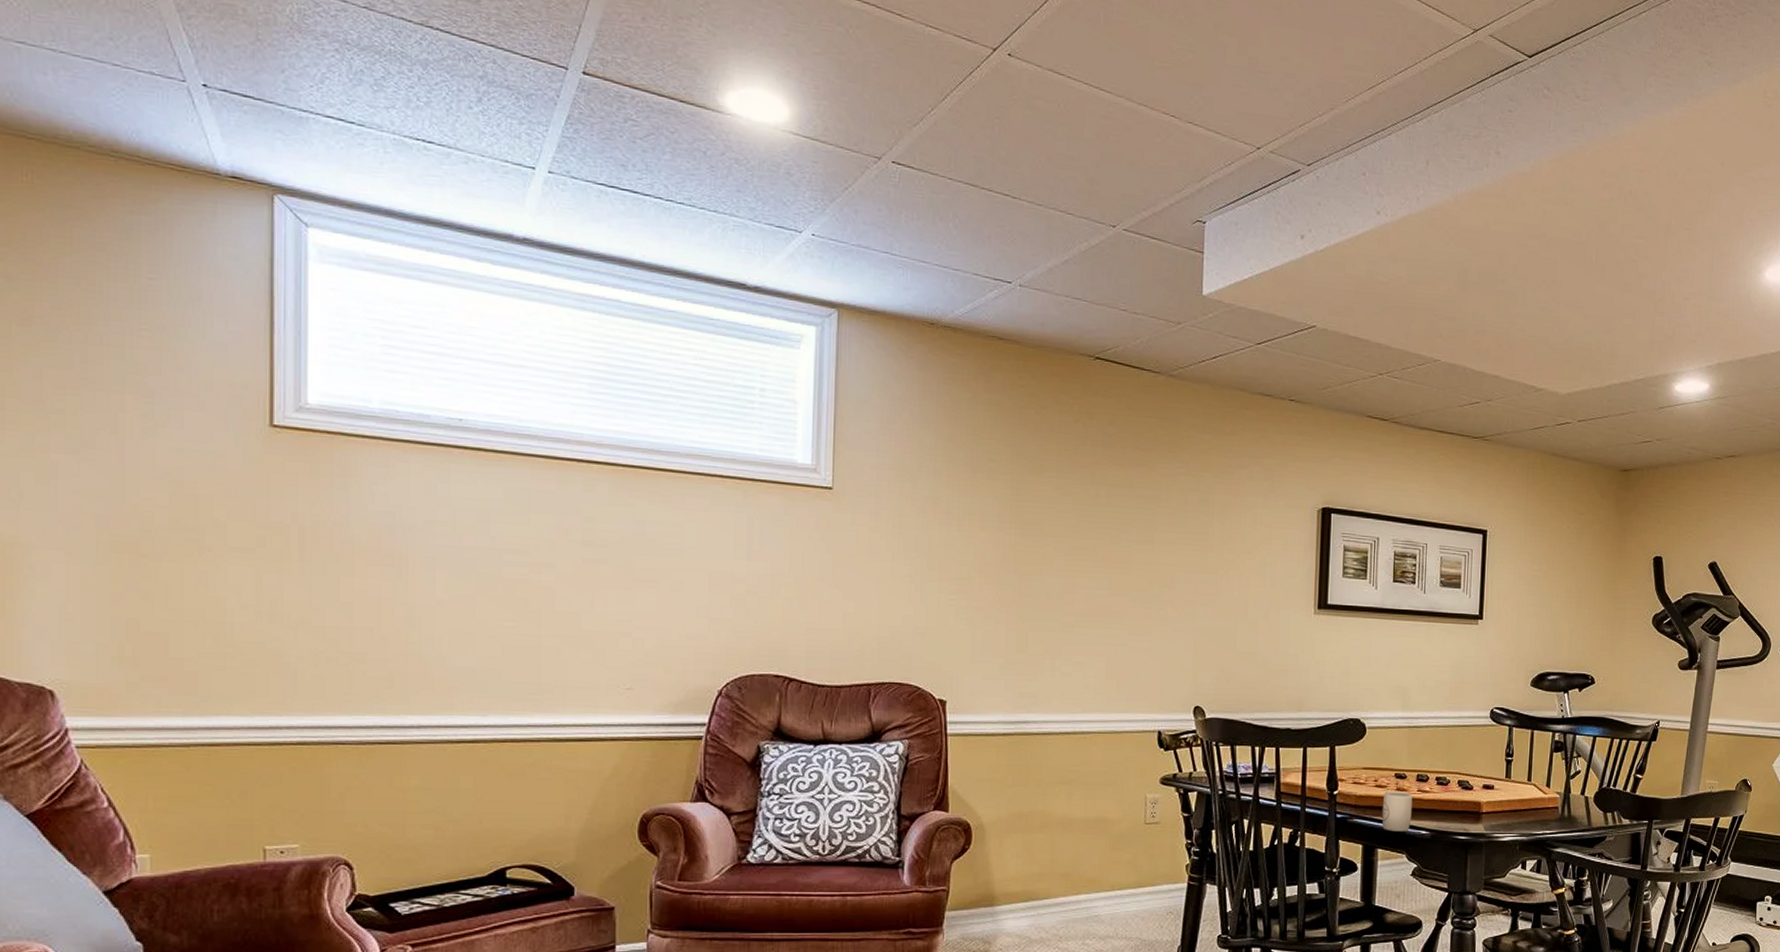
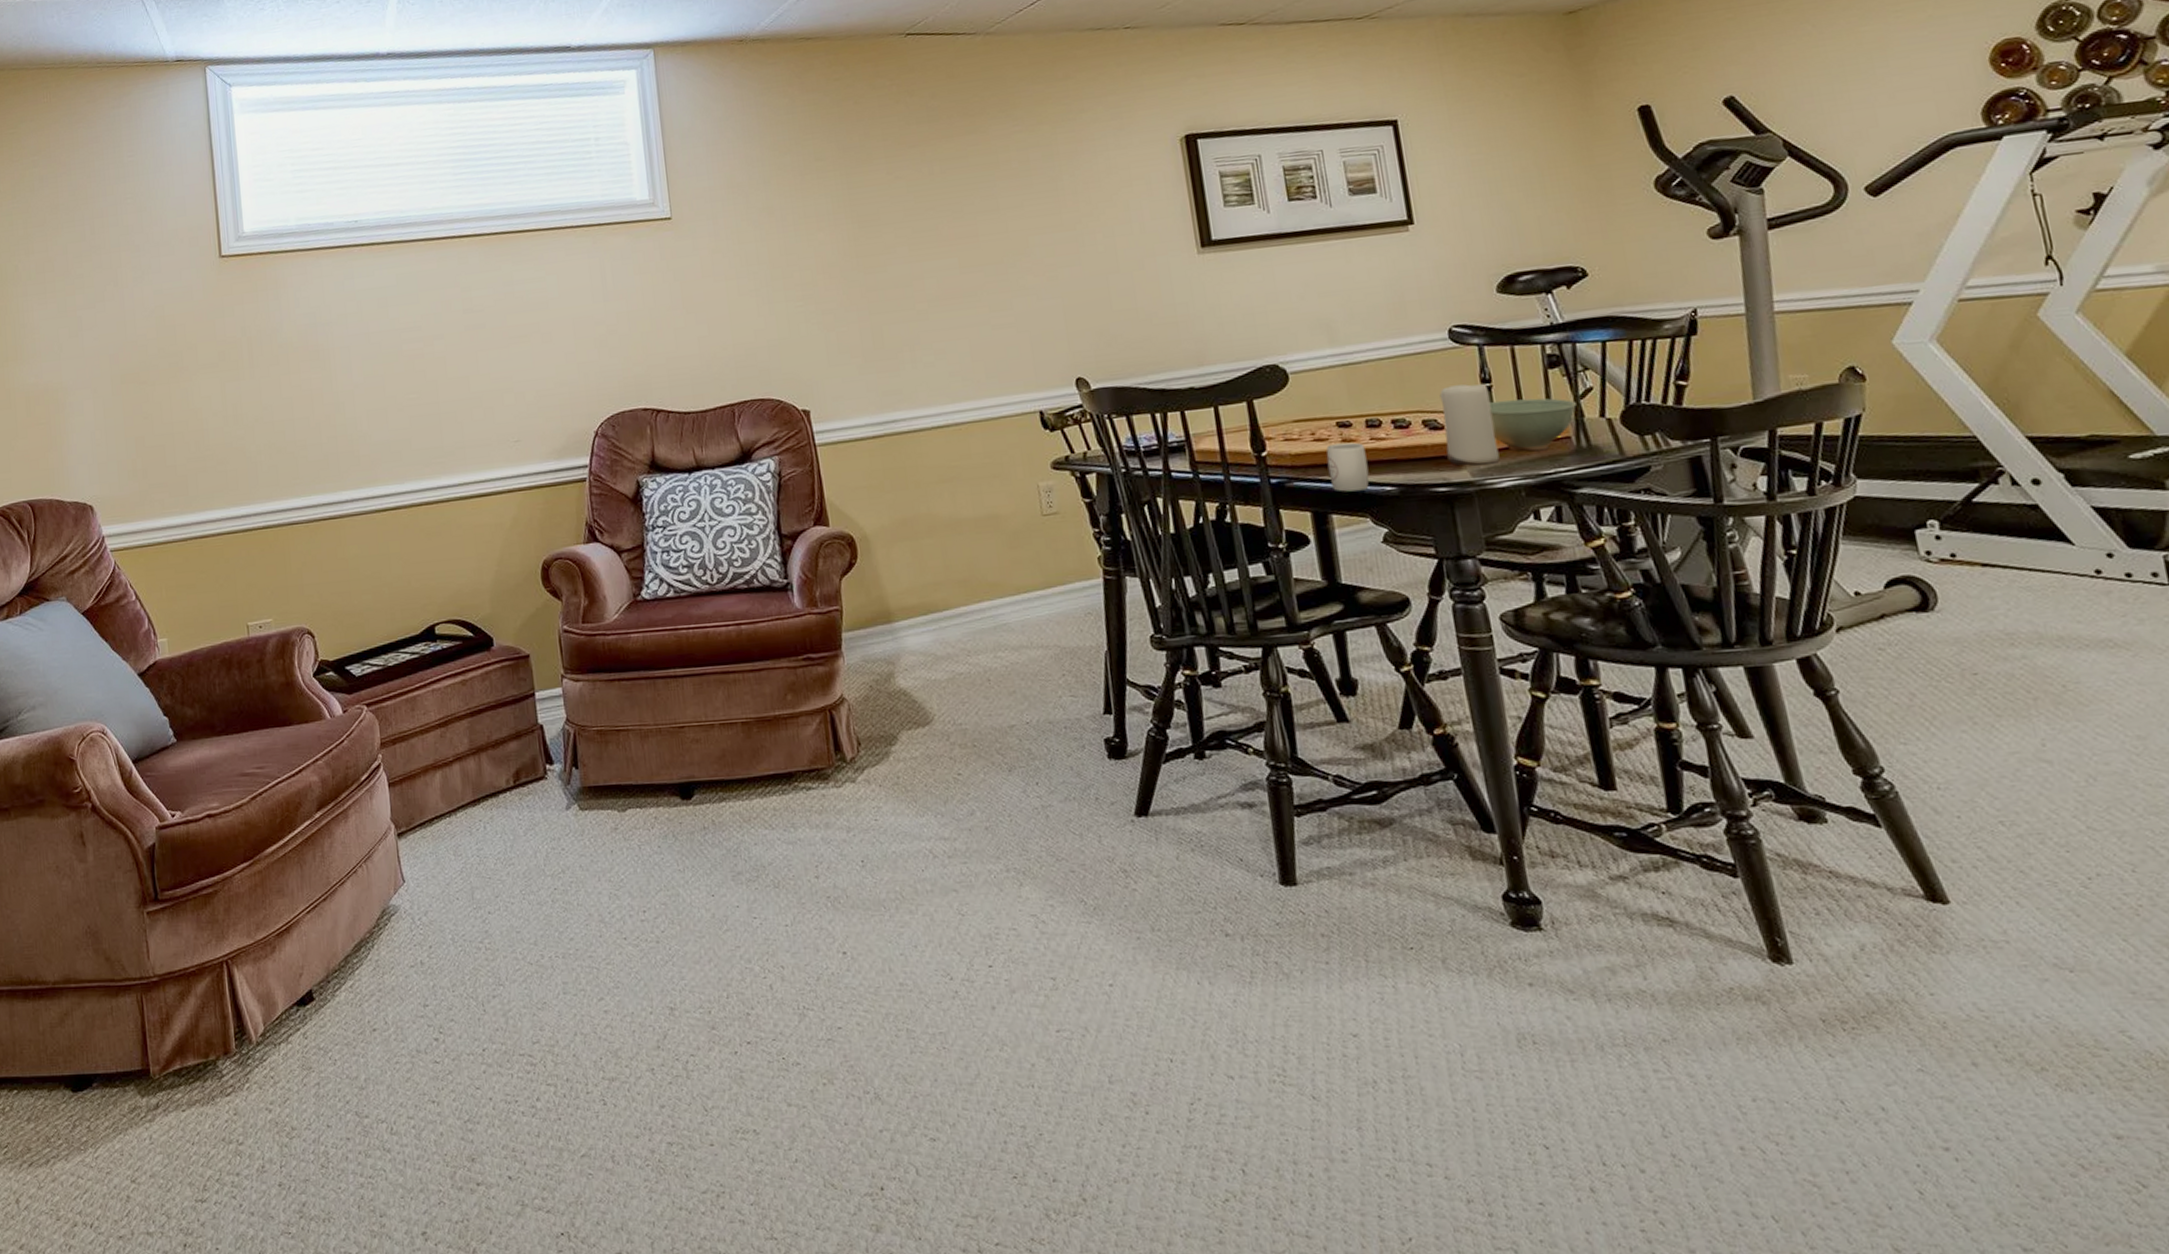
candle: none [1470,756,1510,821] -> present [1439,384,1500,466]
bowl: none [1506,772,1567,816] -> present [1489,398,1577,452]

